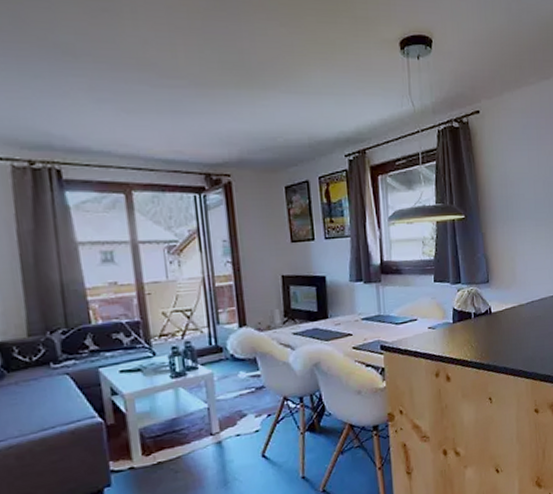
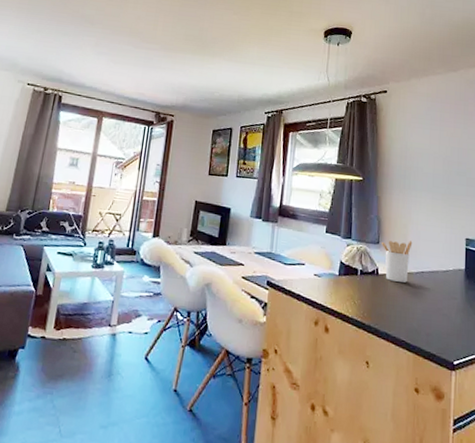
utensil holder: none [491,273,521,317] -> present [382,241,413,283]

